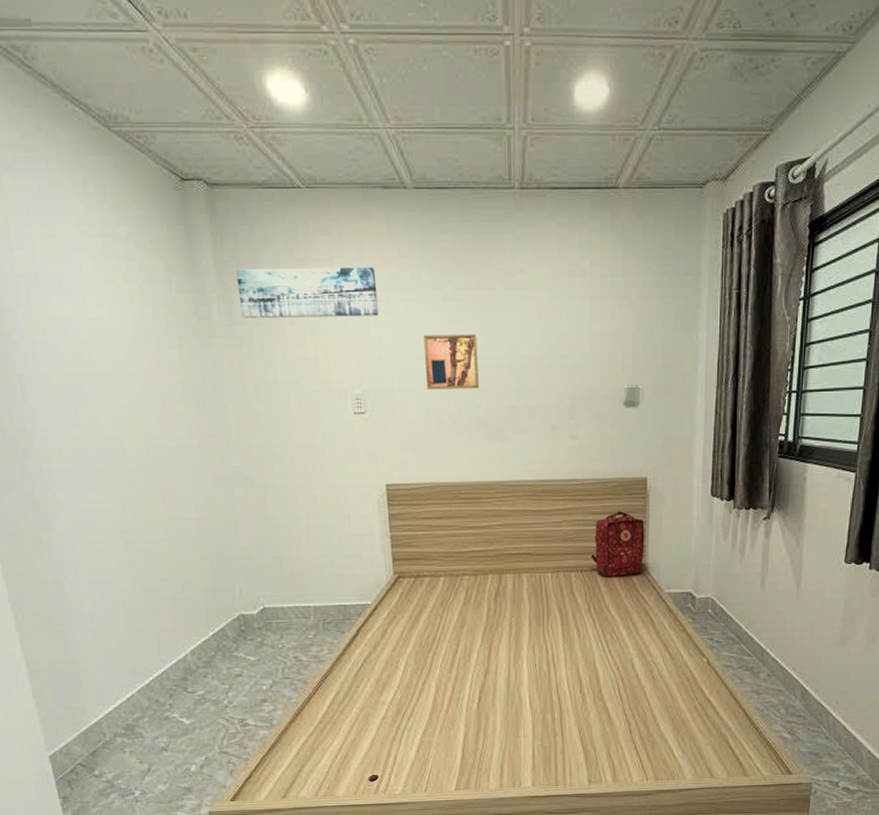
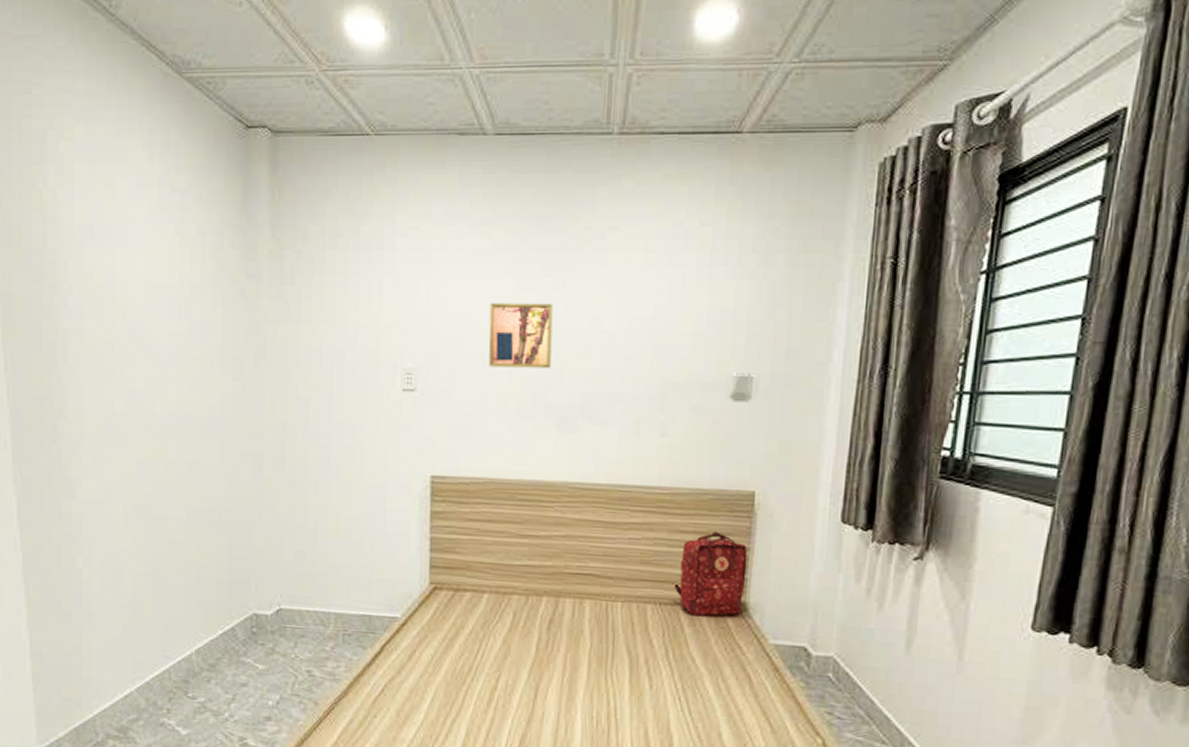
wall art: present [236,266,378,318] -> none [291,222,442,279]

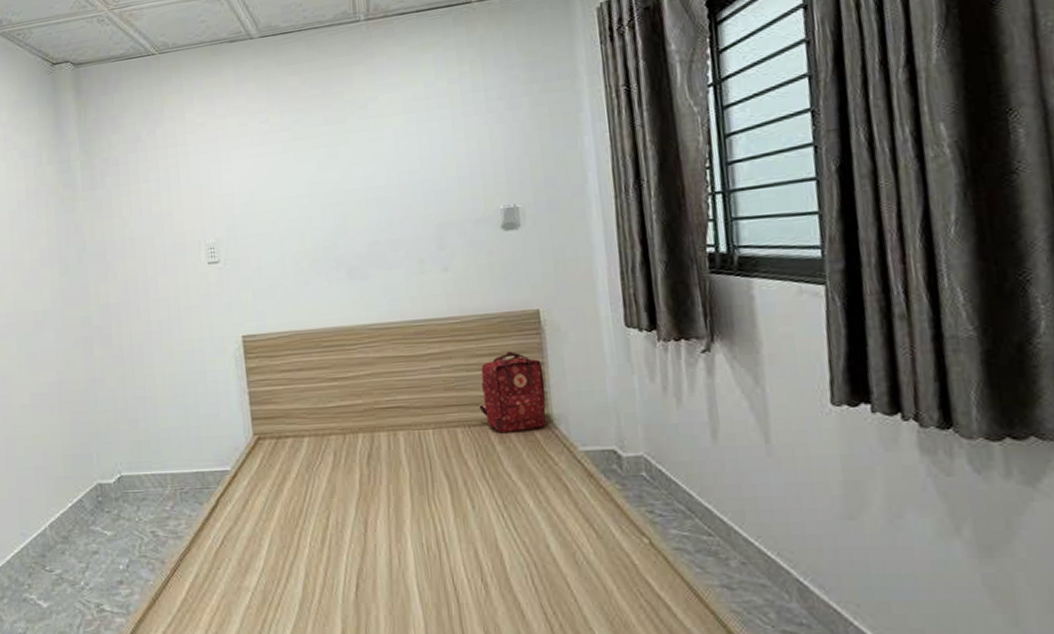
wall art: present [488,302,553,369] -> none [274,170,335,232]

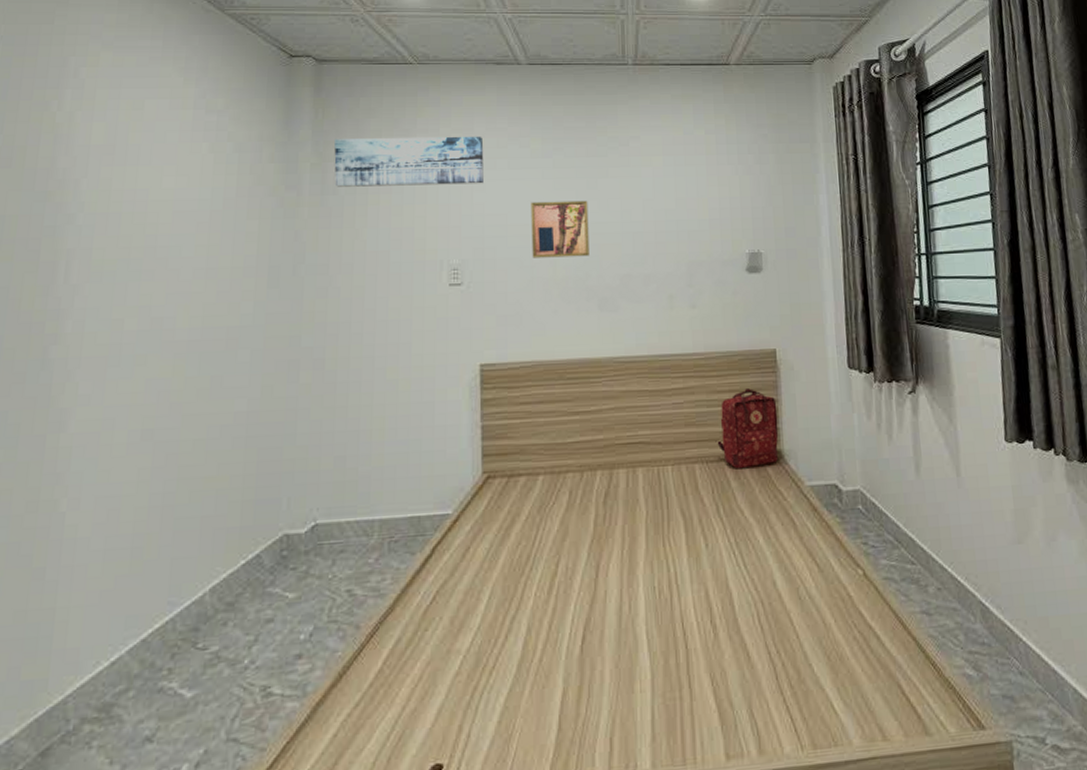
wall art: none [97,117,229,181] -> present [334,136,484,187]
wall art: none [274,170,335,232] -> present [530,200,589,258]

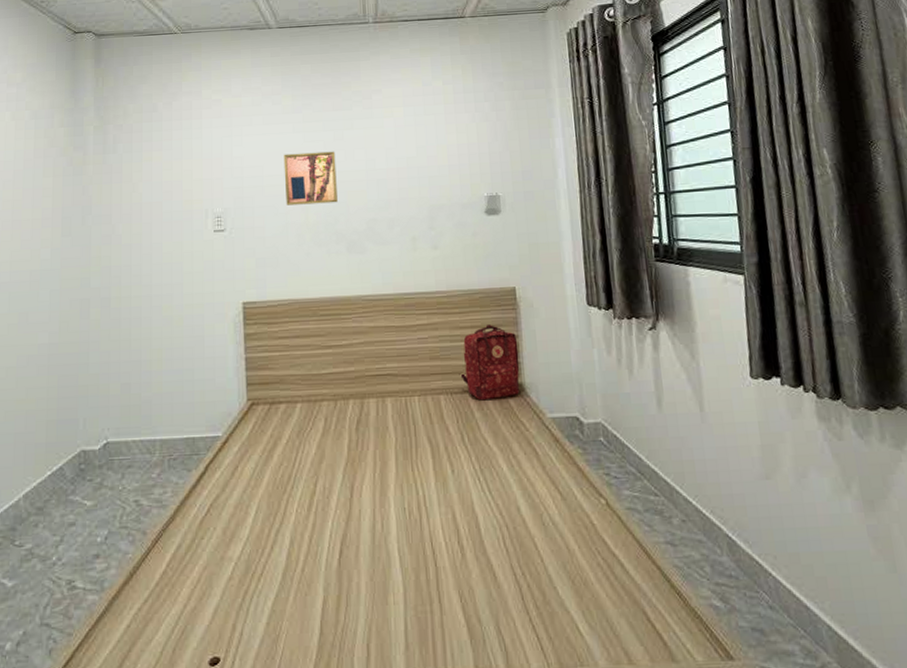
wall art: present [334,136,484,187] -> none [113,95,241,147]

